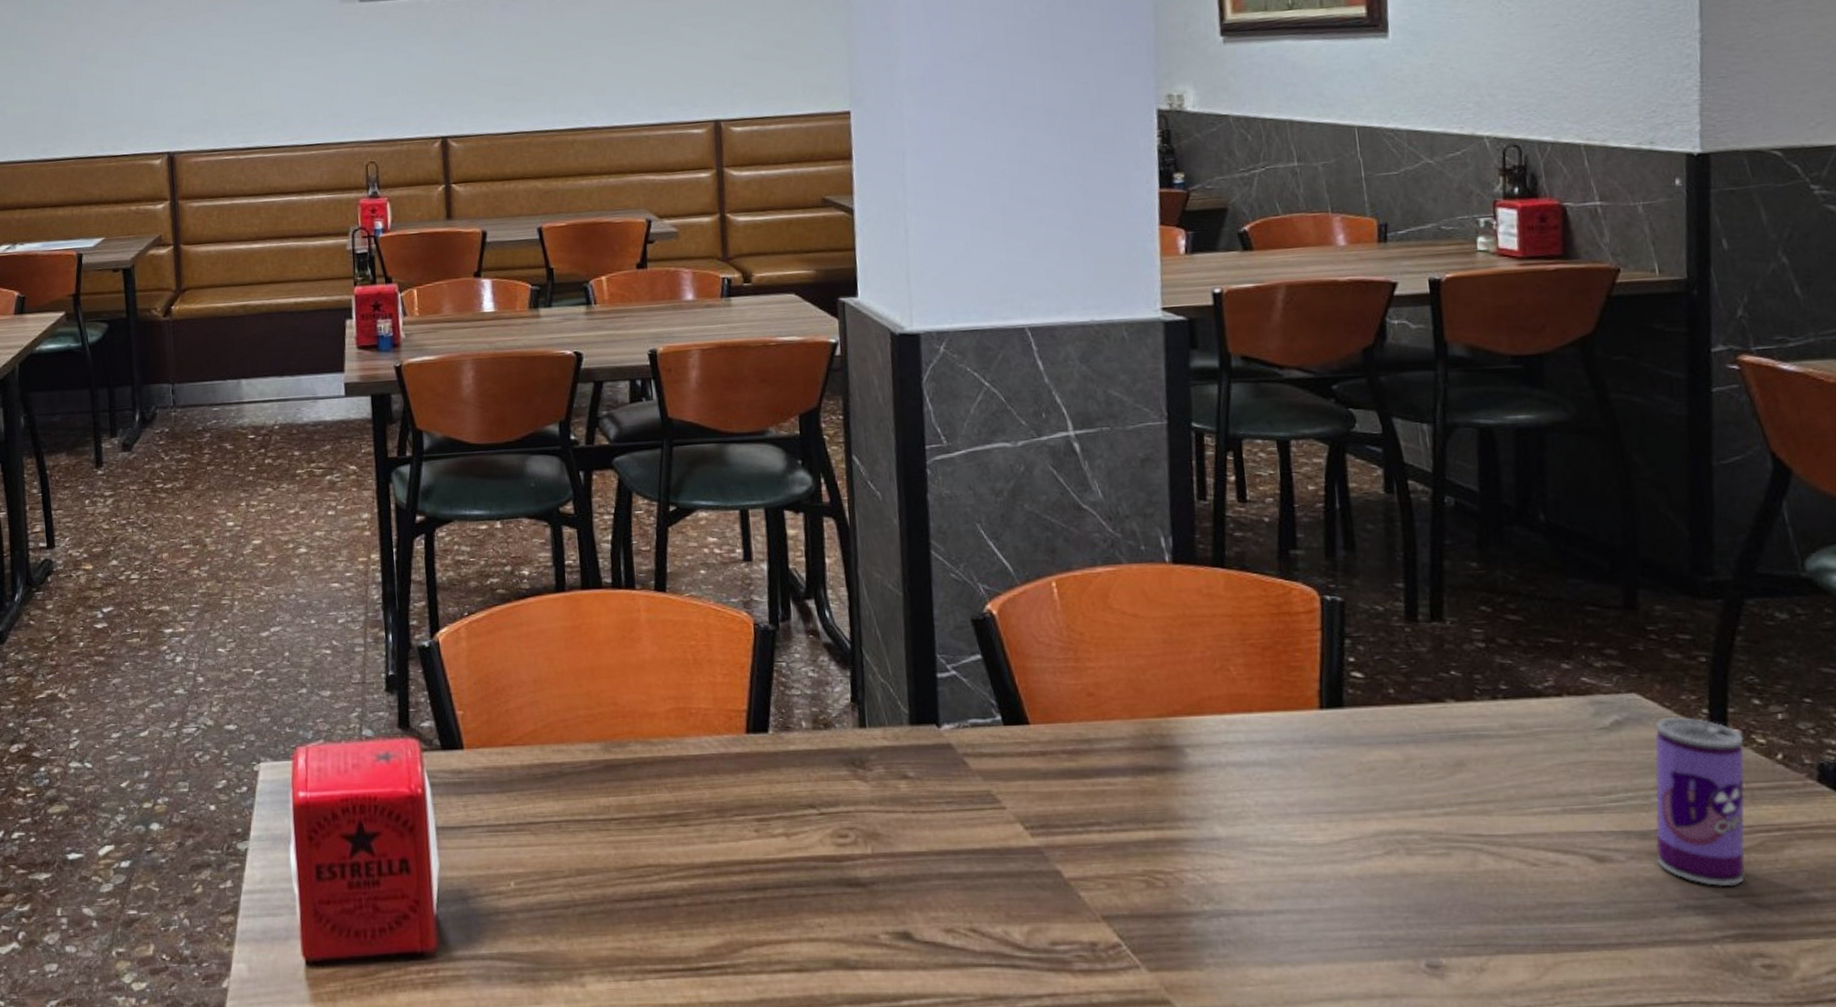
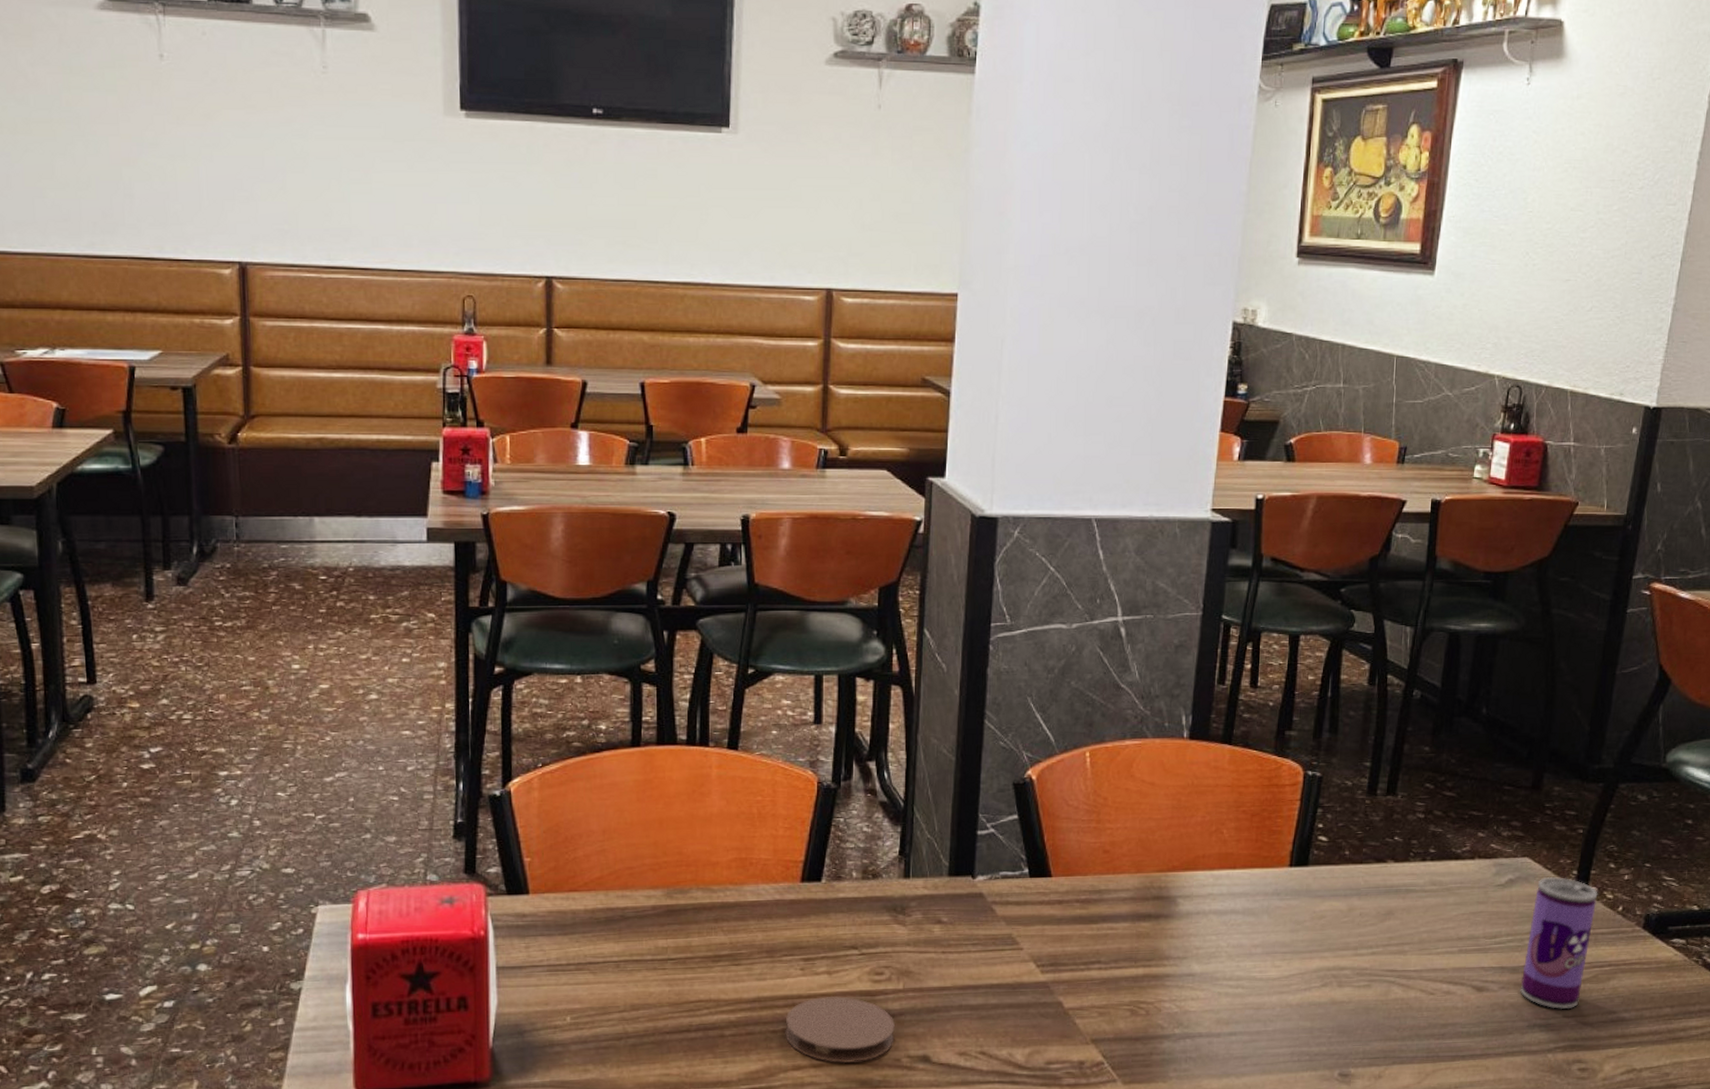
coaster: none [744,861,869,940] -> present [785,995,895,1064]

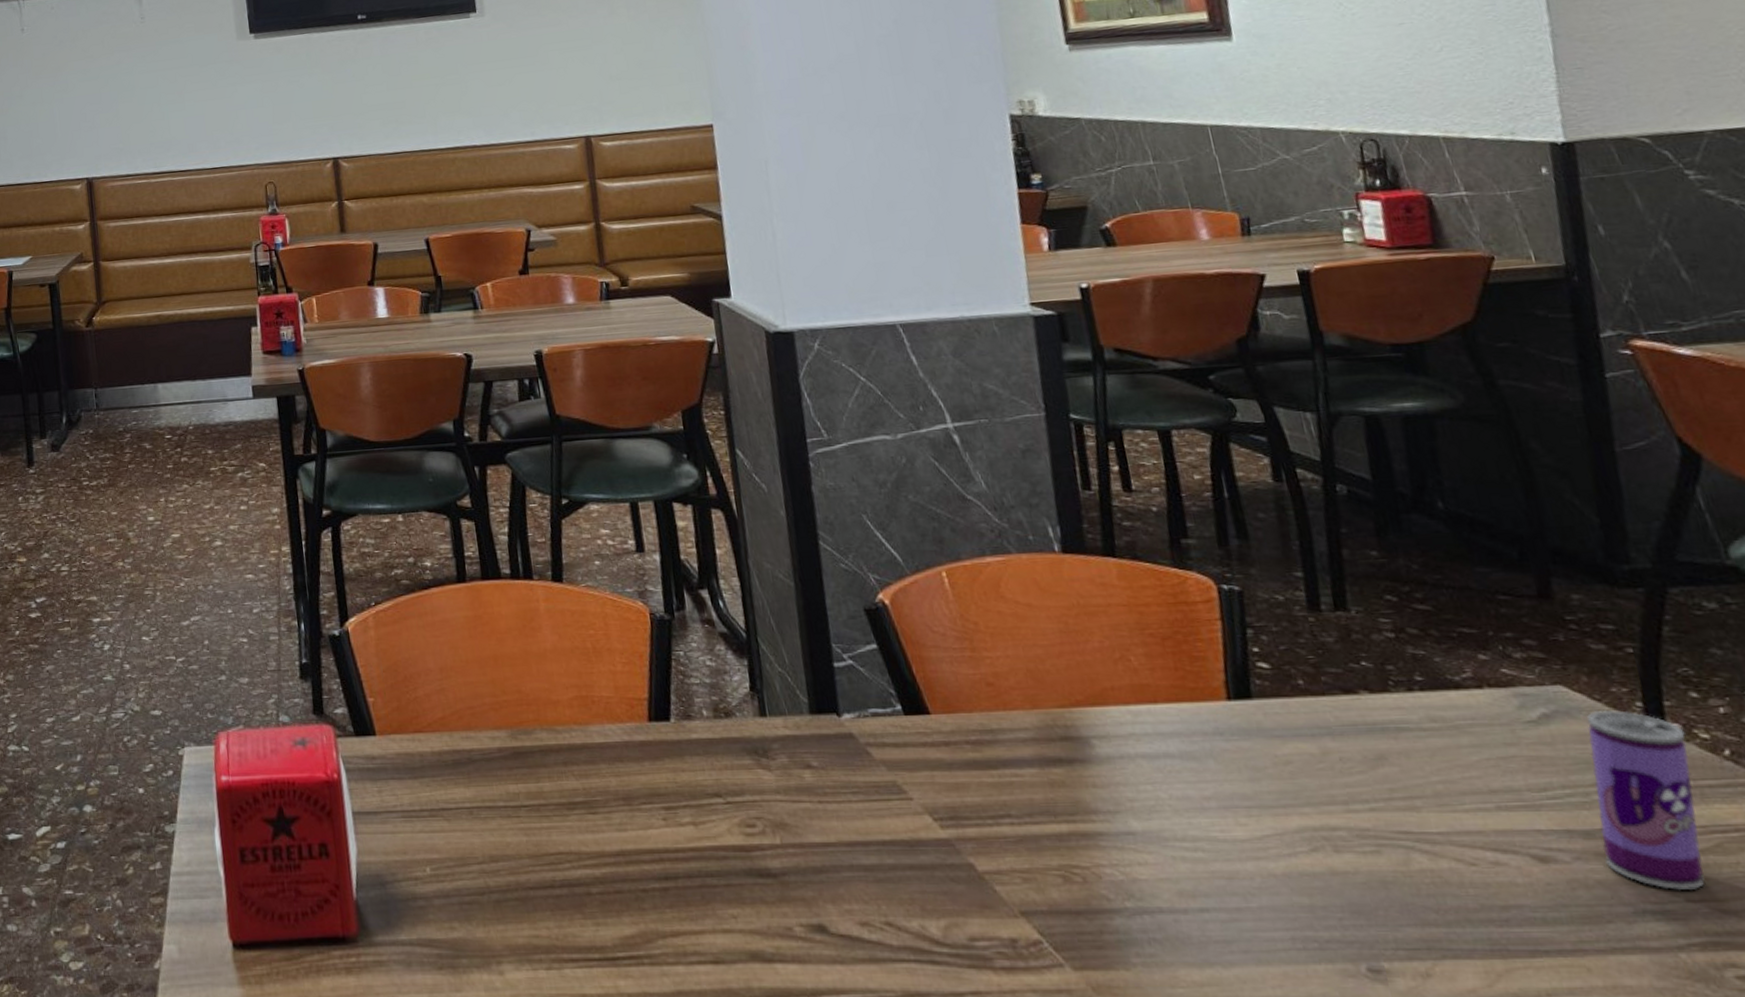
coaster: present [785,995,895,1064] -> none [655,850,781,931]

